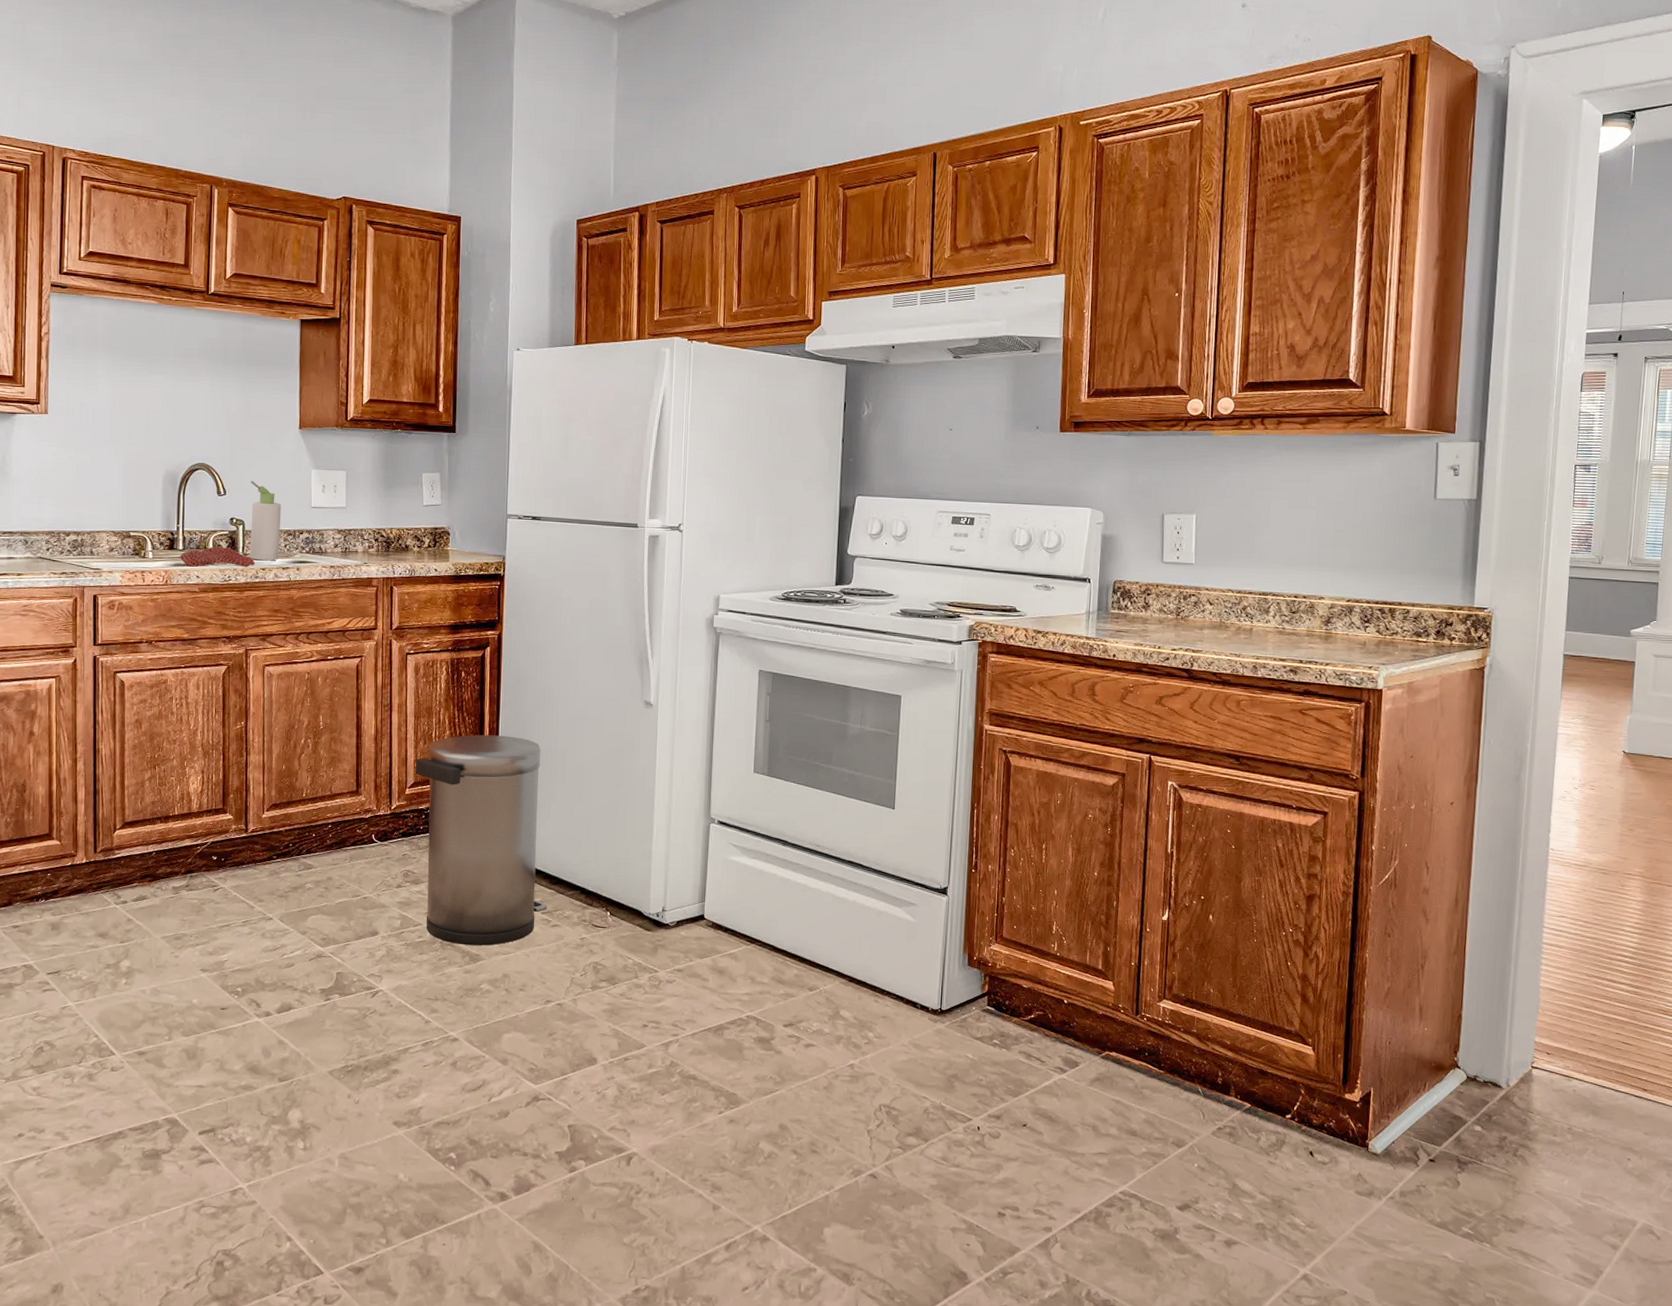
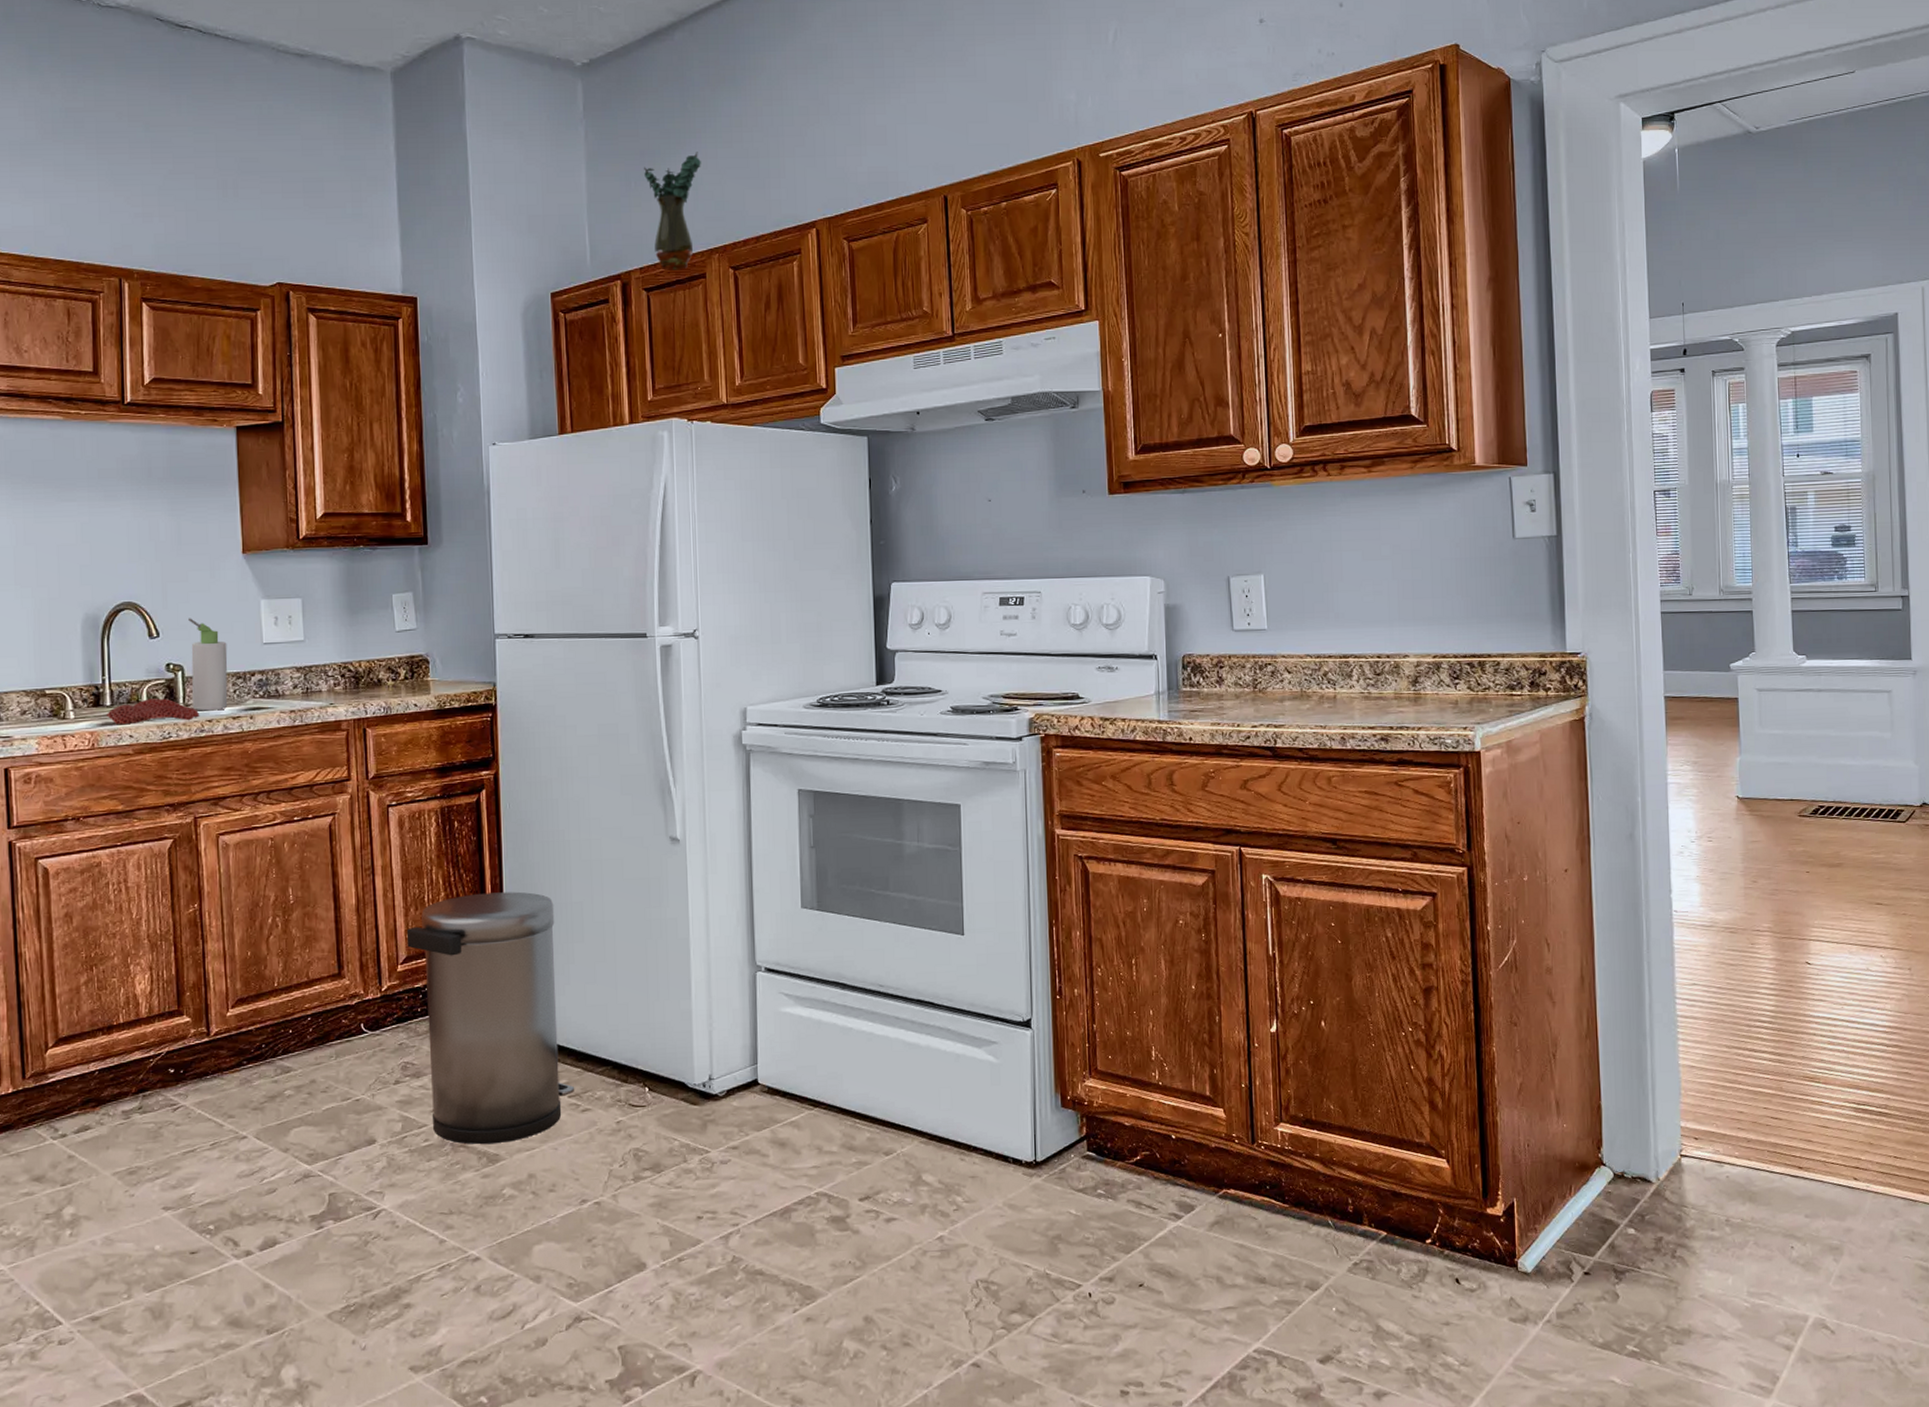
vase: none [666,101,718,206] -> present [644,152,701,271]

